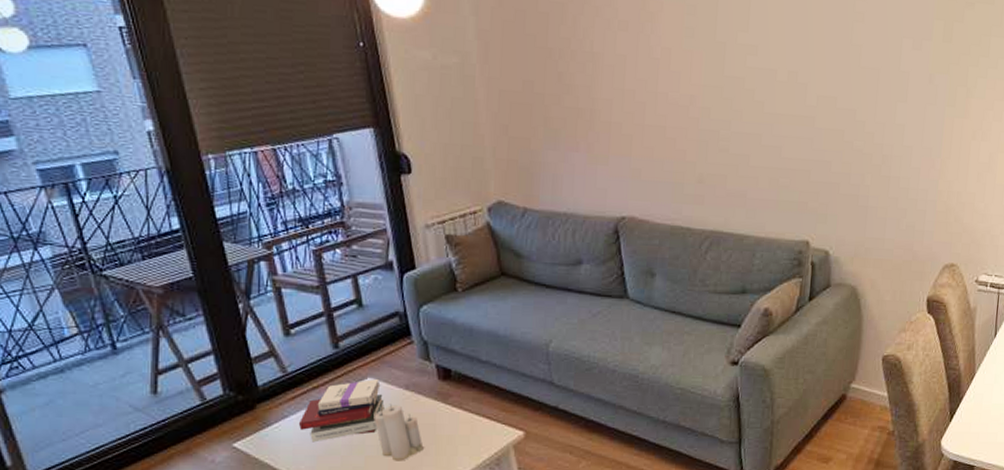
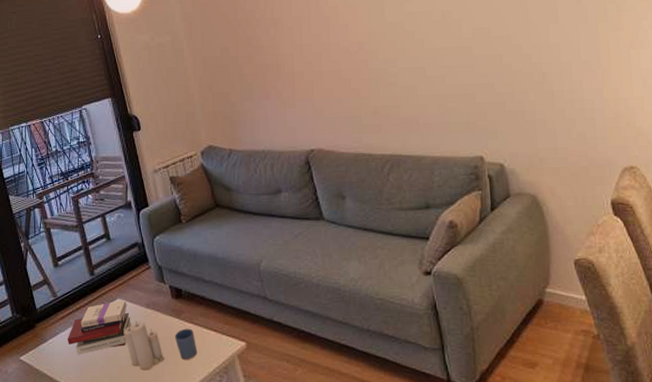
mug: none [438,414,466,450] -> present [174,328,198,360]

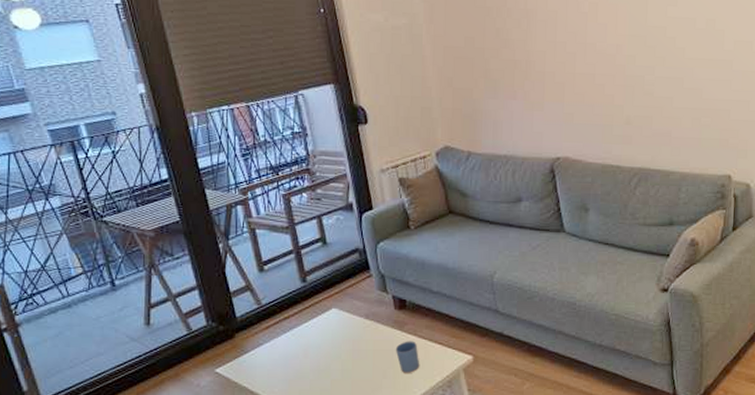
books: present [68,299,132,355] -> none [273,309,349,368]
candle: present [123,320,164,371] -> none [338,332,383,384]

